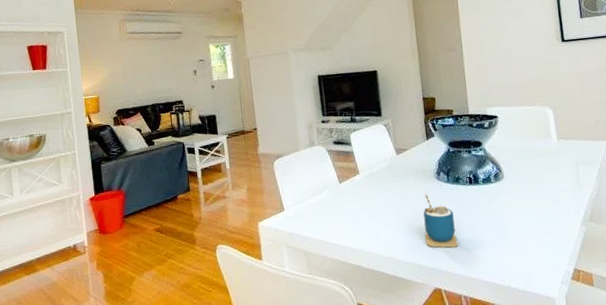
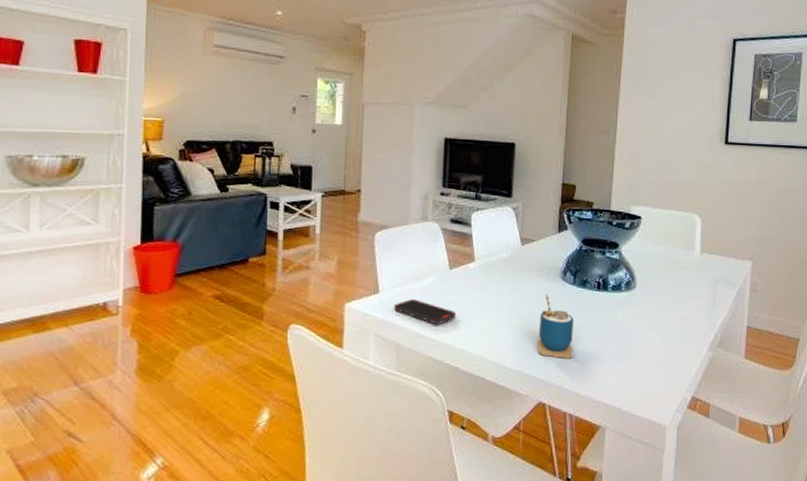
smartphone: none [298,212,351,231] -> present [394,299,456,324]

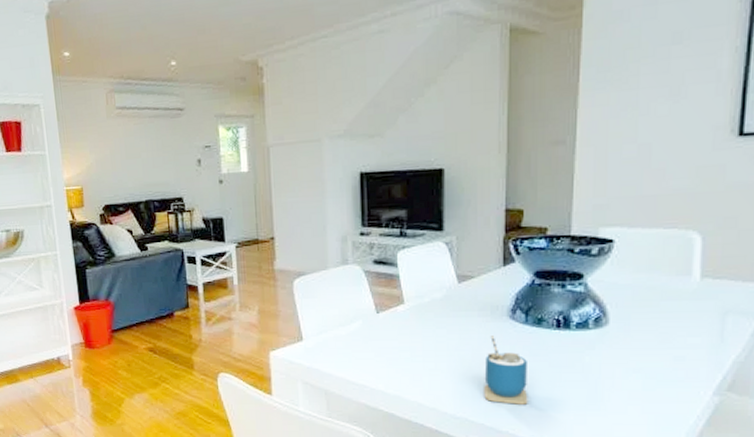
smartphone: present [394,299,456,324] -> none [320,346,387,370]

